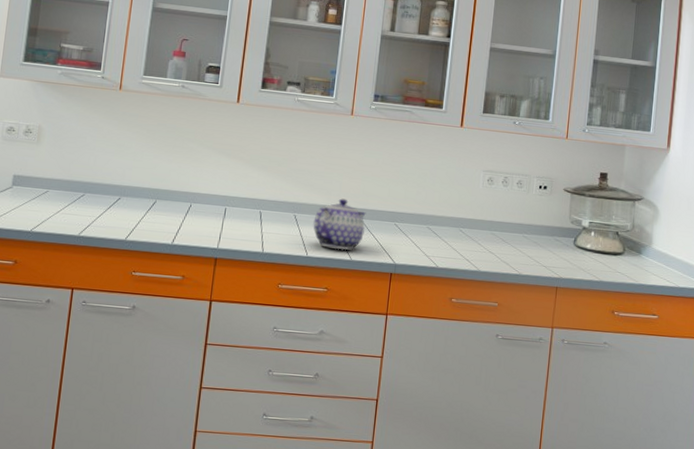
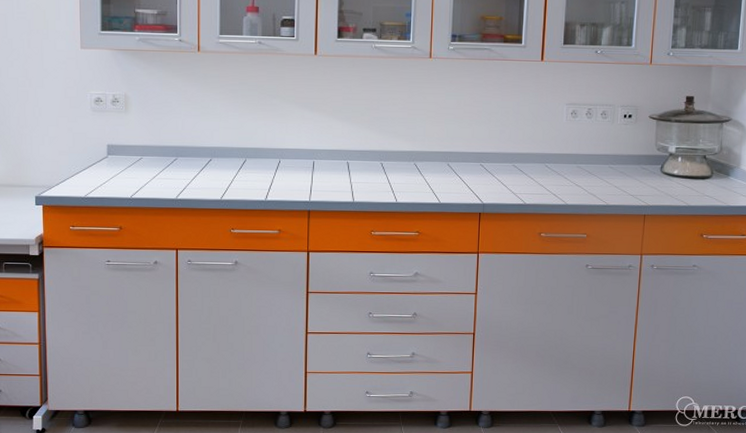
teapot: present [313,198,366,251] -> none [400,143,451,194]

